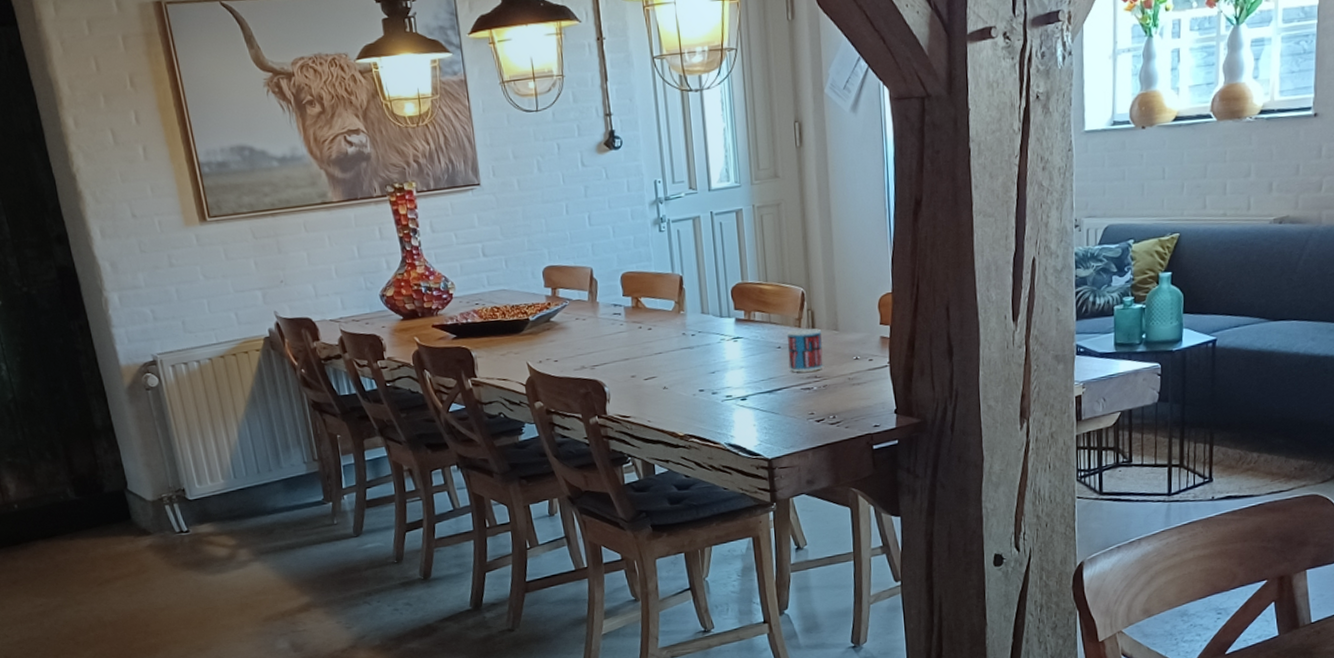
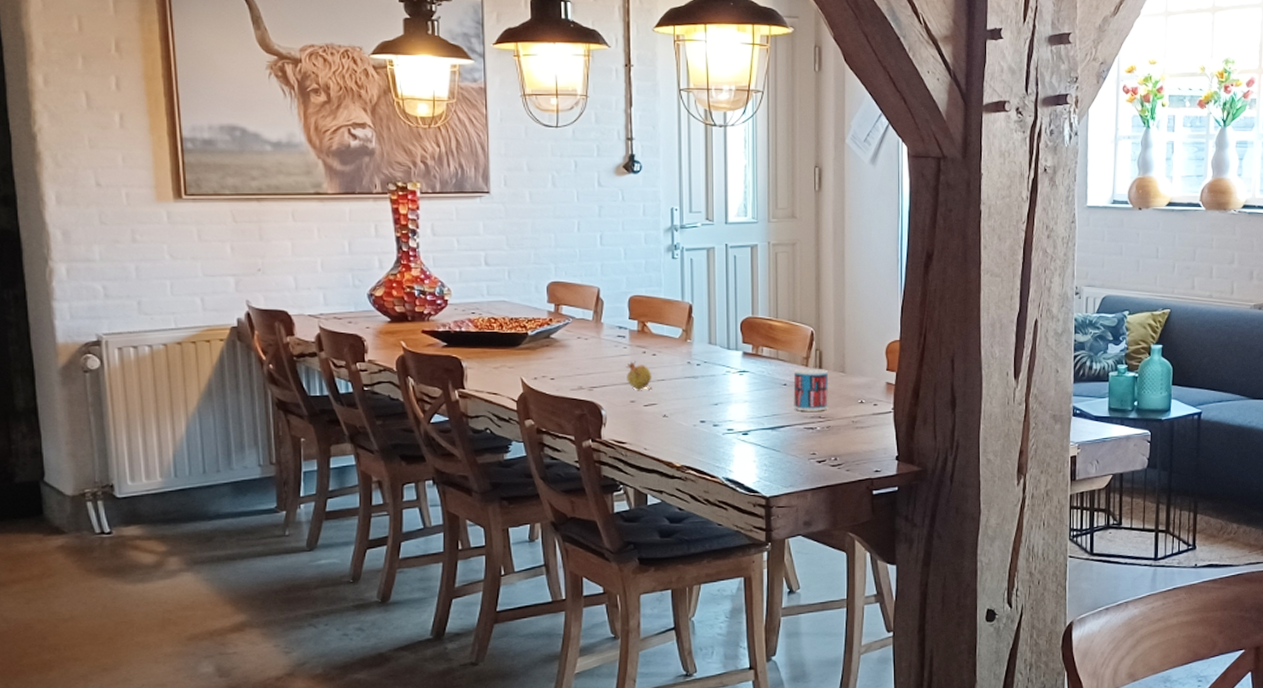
fruit: none [623,337,651,364] -> present [625,361,652,390]

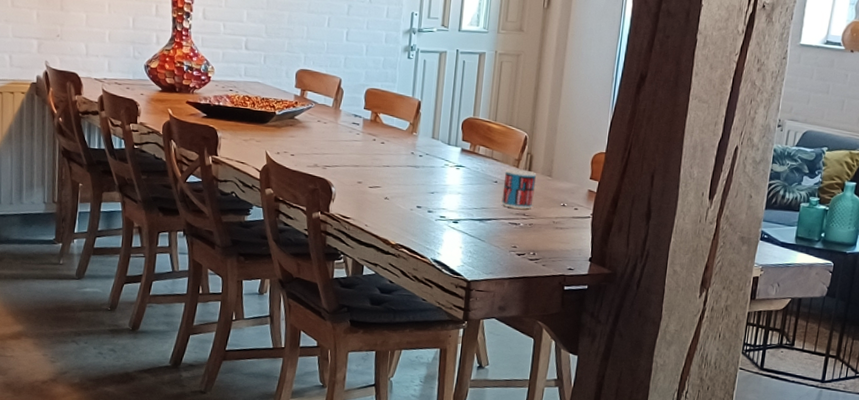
fruit: present [625,361,652,390] -> none [356,146,379,174]

